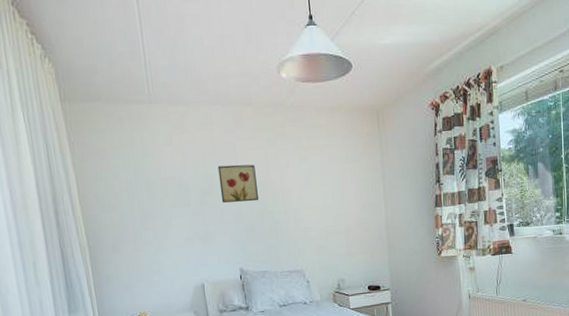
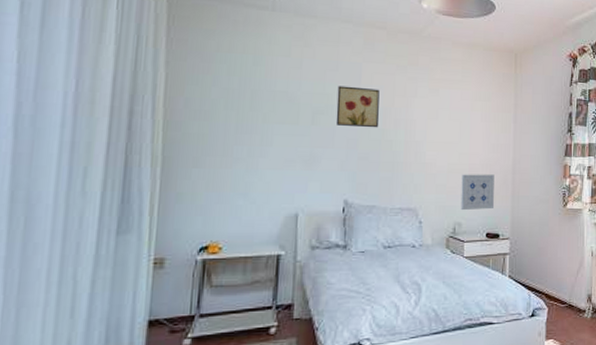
wall art: none [339,232,373,268] -> present [460,174,495,211]

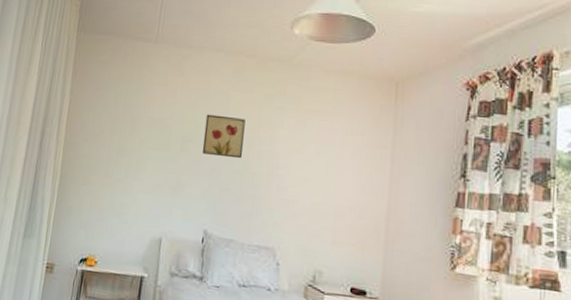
wall art: present [460,174,495,211] -> none [322,216,364,261]

